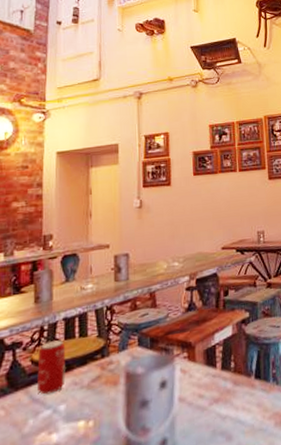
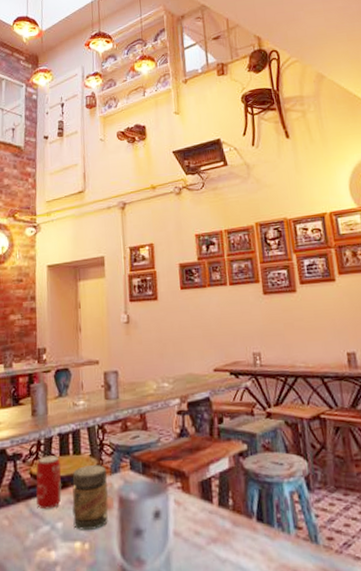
jar: none [76,344,115,410] -> present [72,465,109,530]

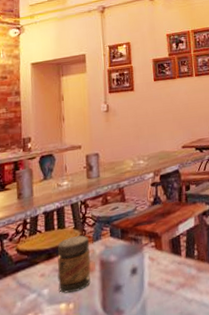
beverage can: present [36,455,62,510] -> none [22,231,48,280]

